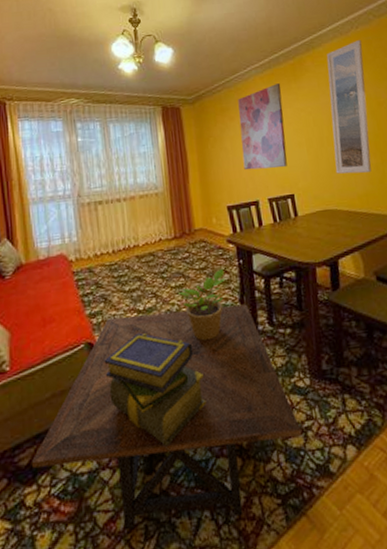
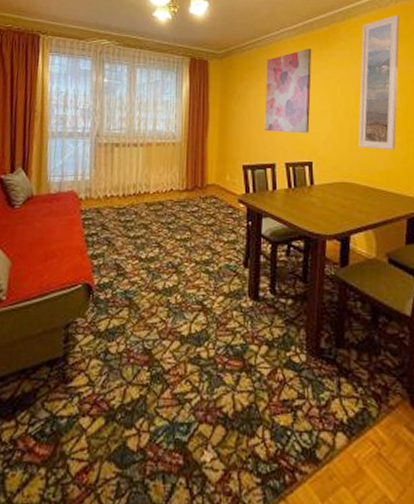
side table: present [32,304,301,531] -> none [14,262,290,489]
stack of books: present [104,333,207,447] -> none [99,281,197,403]
potted plant: present [178,268,226,341] -> none [183,227,232,299]

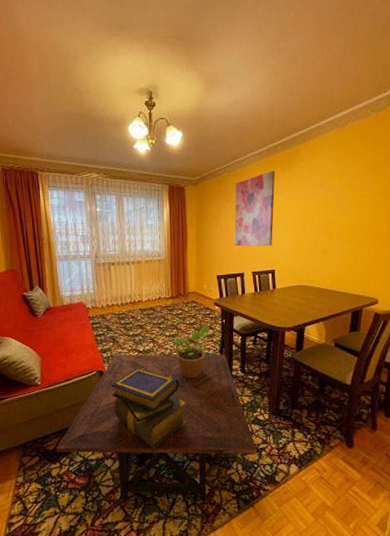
side table: none [14,262,290,489] -> present [56,354,257,501]
stack of books: none [99,281,197,403] -> present [111,367,186,449]
potted plant: none [183,227,232,299] -> present [171,325,210,379]
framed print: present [358,15,400,151] -> none [314,134,356,257]

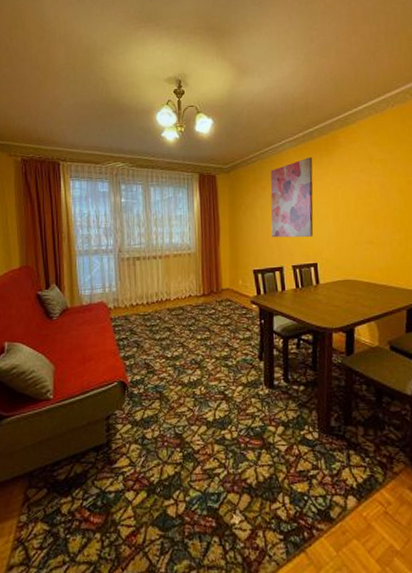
side table: present [56,354,257,501] -> none [68,360,306,545]
stack of books: present [111,367,186,449] -> none [134,377,222,478]
potted plant: present [171,325,210,379] -> none [203,326,247,390]

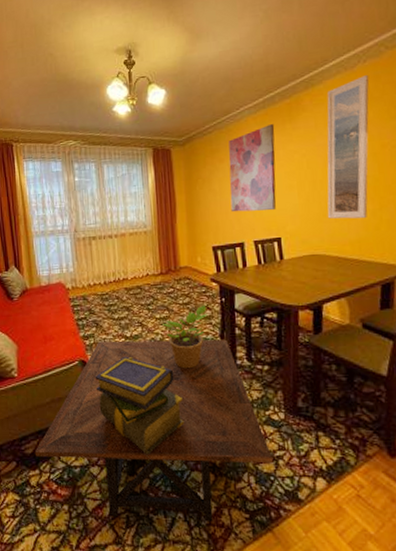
side table: none [68,360,306,545] -> present [35,339,272,522]
stack of books: none [134,377,222,478] -> present [95,356,184,455]
potted plant: none [203,326,247,390] -> present [162,305,208,369]
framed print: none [359,118,397,248] -> present [327,75,369,219]

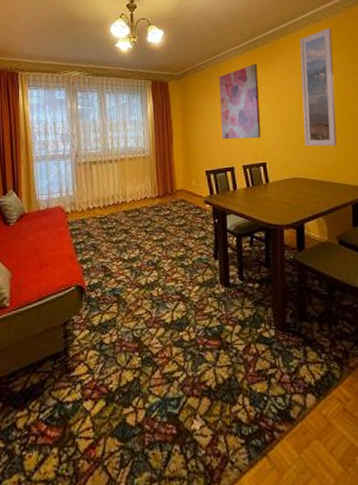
side table: present [35,339,272,522] -> none [25,259,265,457]
stack of books: present [95,356,184,455] -> none [91,279,180,383]
potted plant: present [162,305,208,369] -> none [159,226,202,290]

